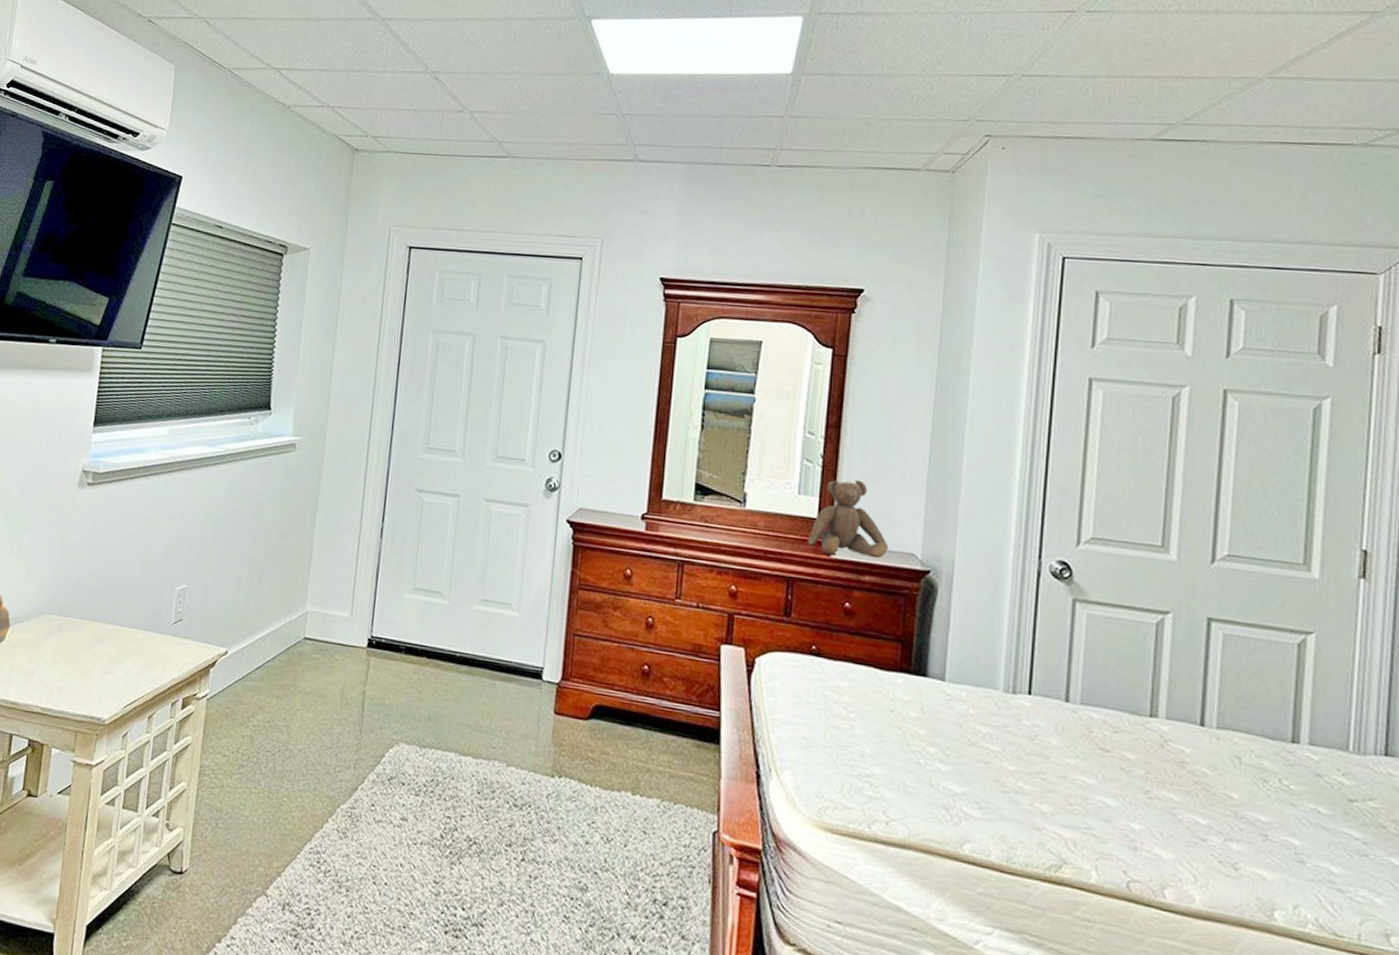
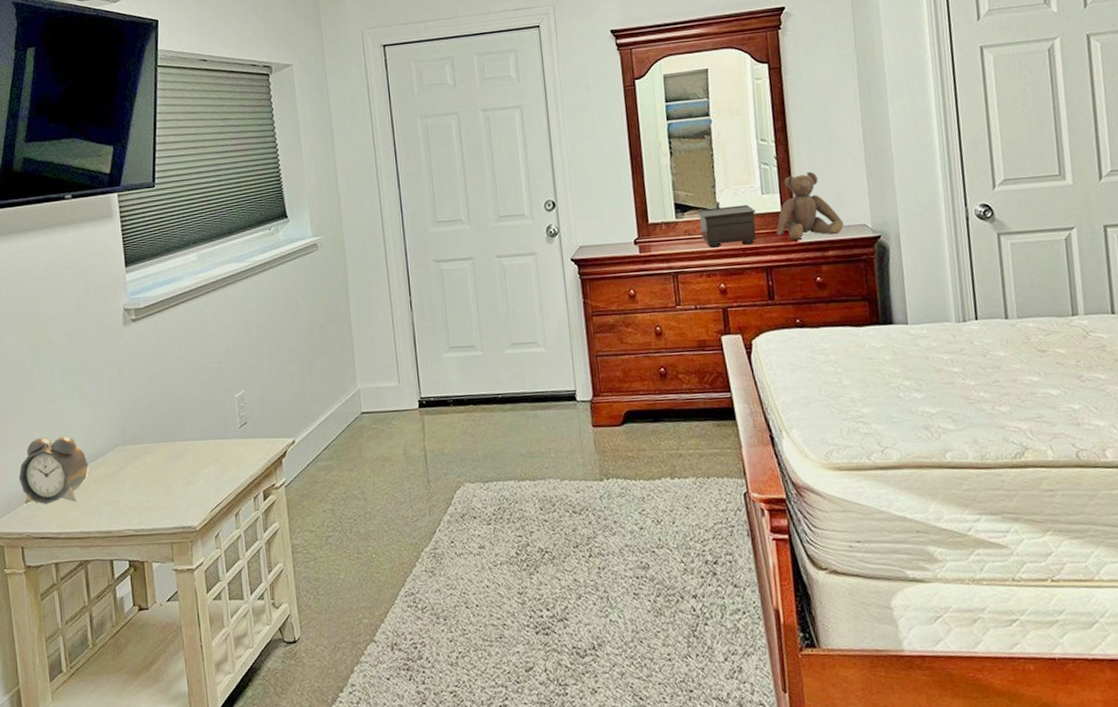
jewelry box: none [718,496,788,548] -> present [697,204,757,248]

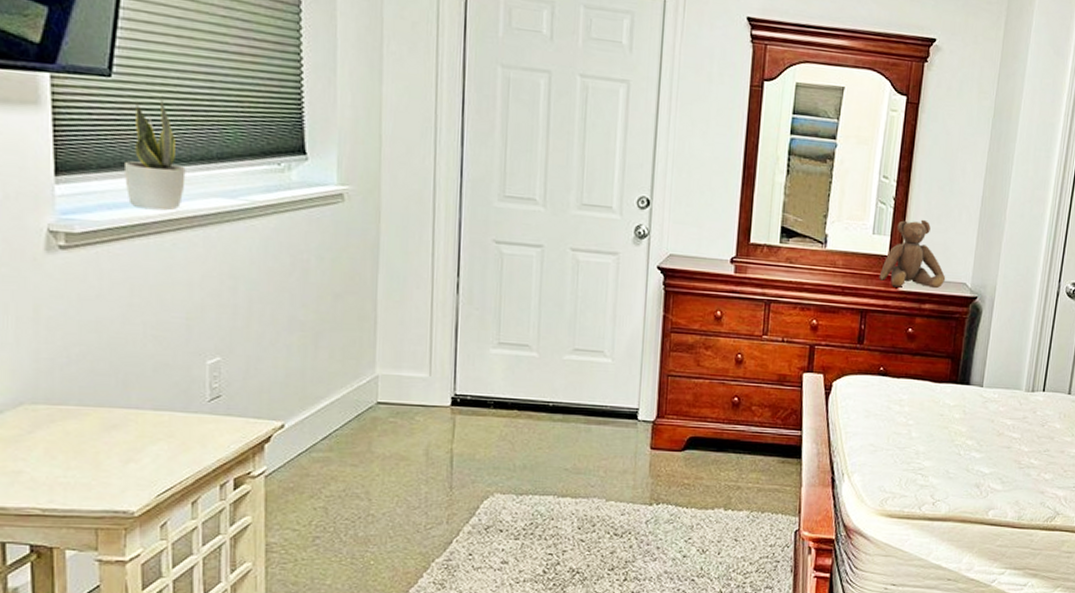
potted plant: none [168,196,209,282] -> present [125,98,186,211]
jewelry box: present [697,204,757,248] -> none [802,238,863,284]

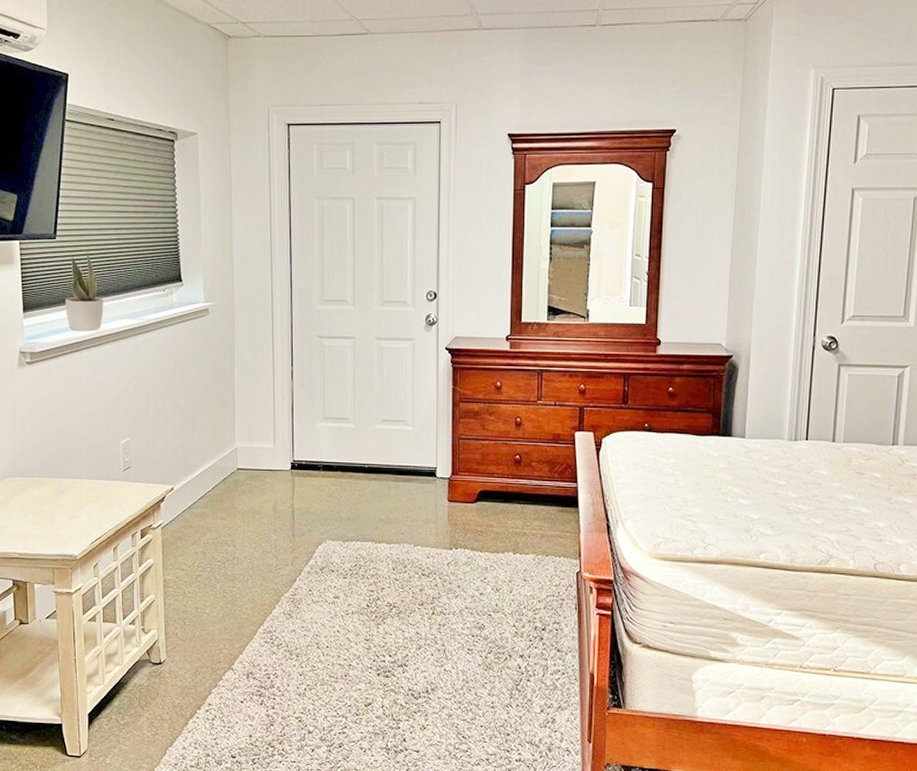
teddy bear: present [879,219,946,289] -> none [638,289,701,352]

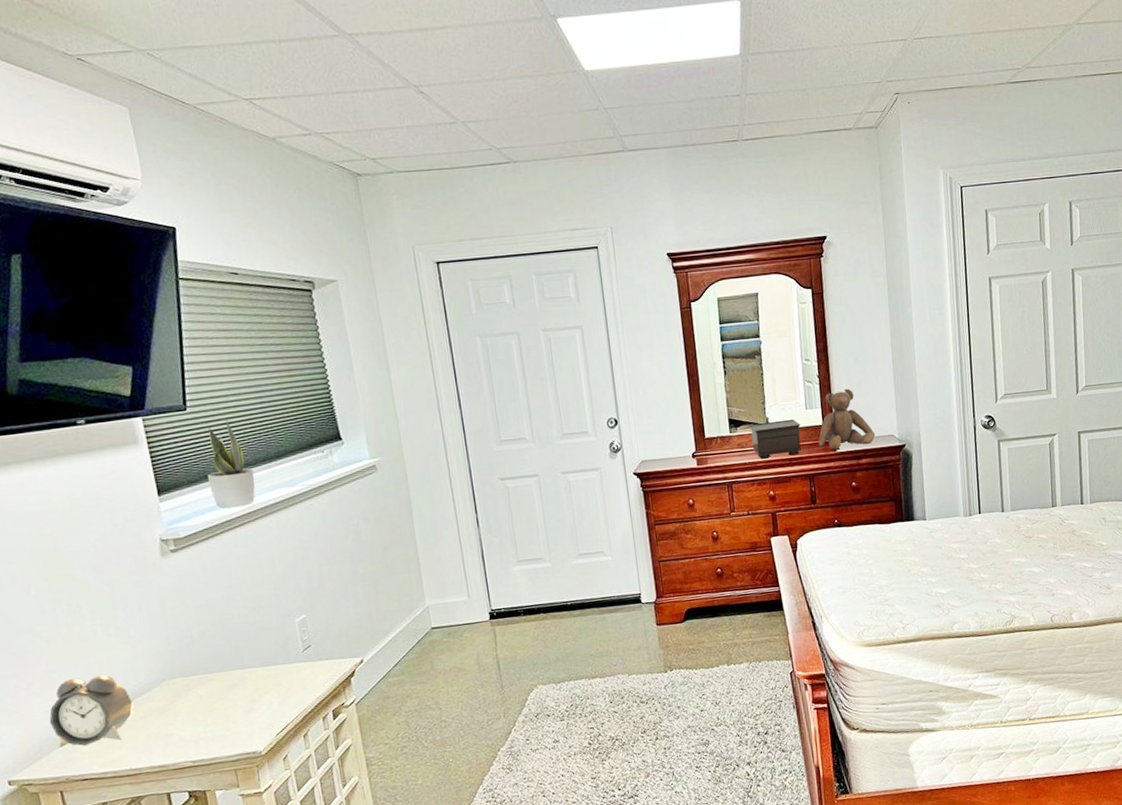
jewelry box: none [568,314,622,351] -> present [749,419,801,459]
teddy bear: none [638,289,701,352] -> present [818,388,876,450]

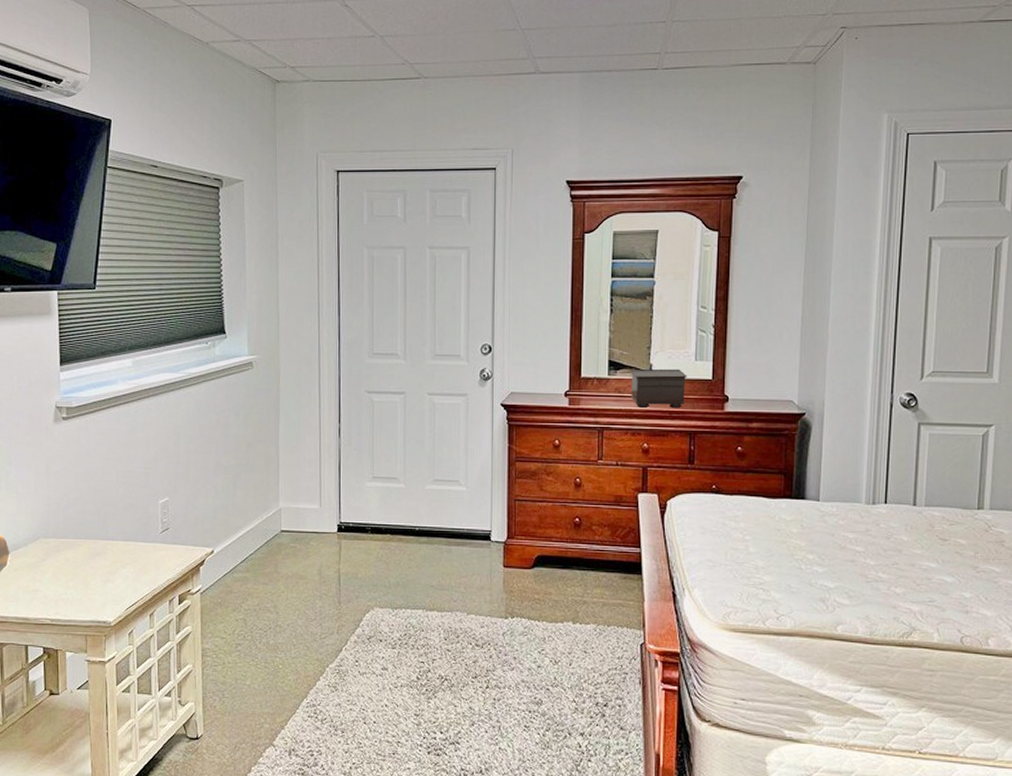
potted plant: present [208,419,255,509] -> none [104,301,144,386]
teddy bear: present [818,388,876,450] -> none [704,343,772,409]

